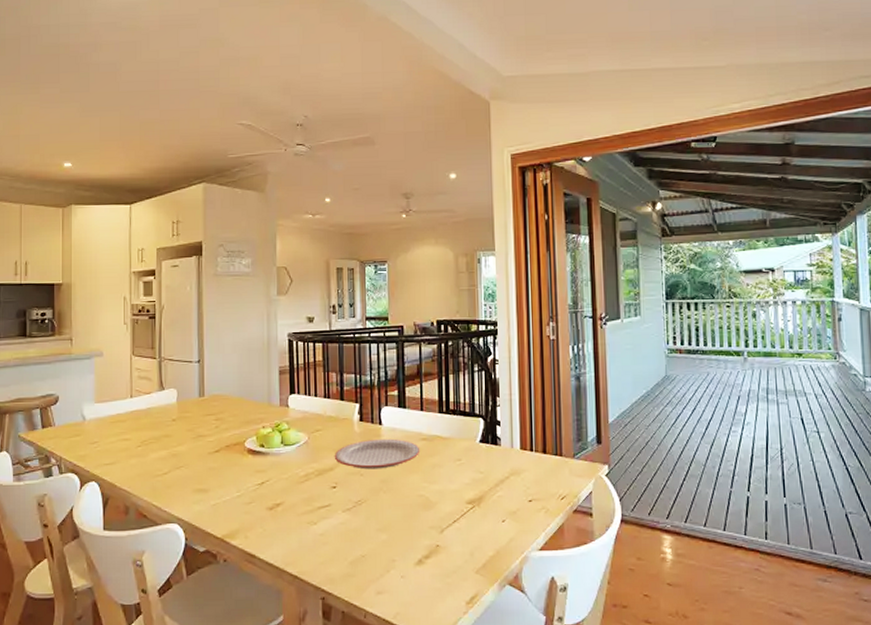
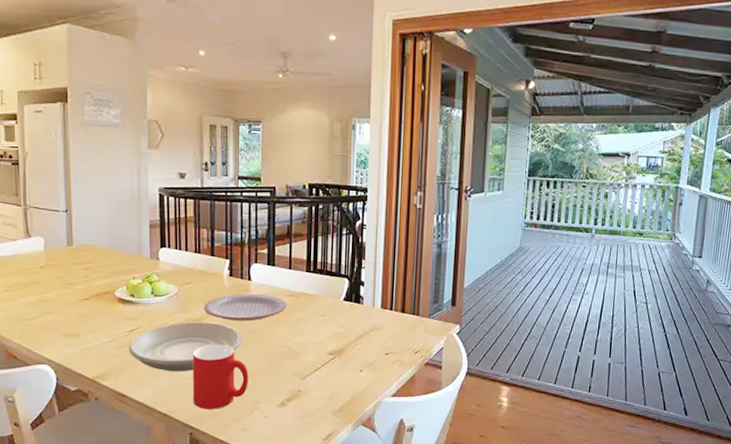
plate: none [259,471,375,528] -> present [129,322,243,372]
cup: none [324,495,383,570] -> present [193,344,249,409]

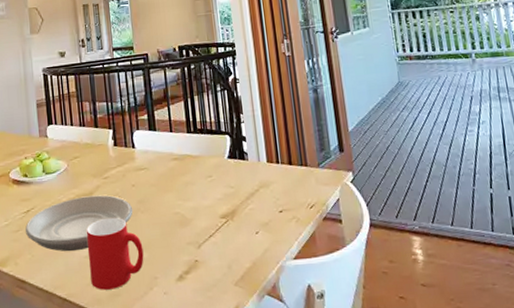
plate: present [203,293,287,321] -> none [92,160,173,192]

